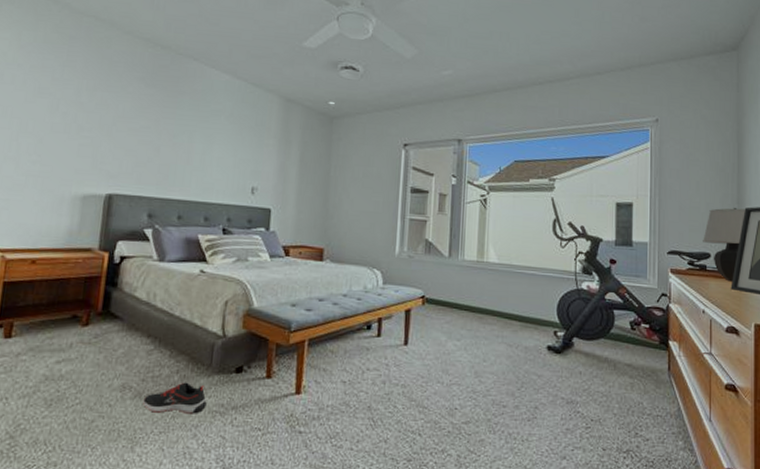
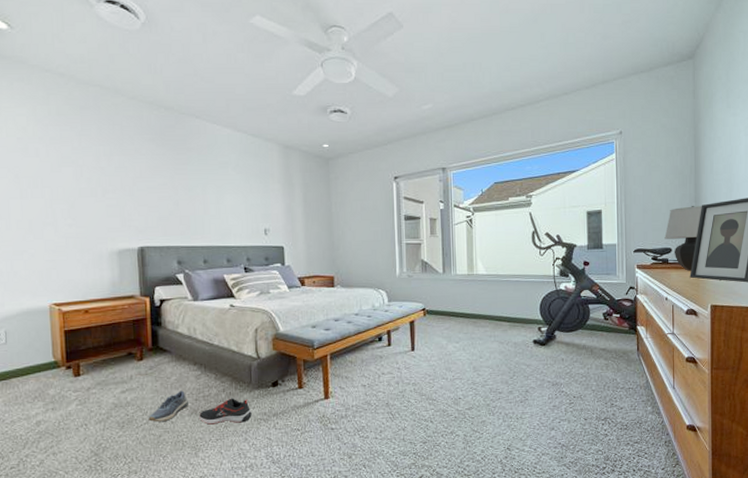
athletic shoe: none [82,367,134,403] -> present [148,390,188,422]

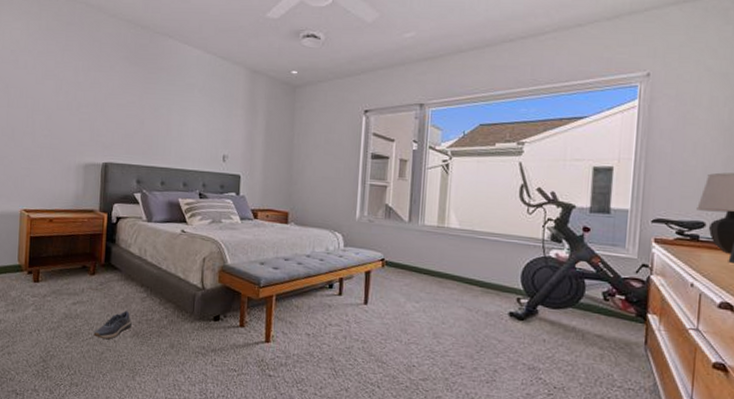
athletic shoe: present [199,398,252,425] -> none [140,326,191,353]

